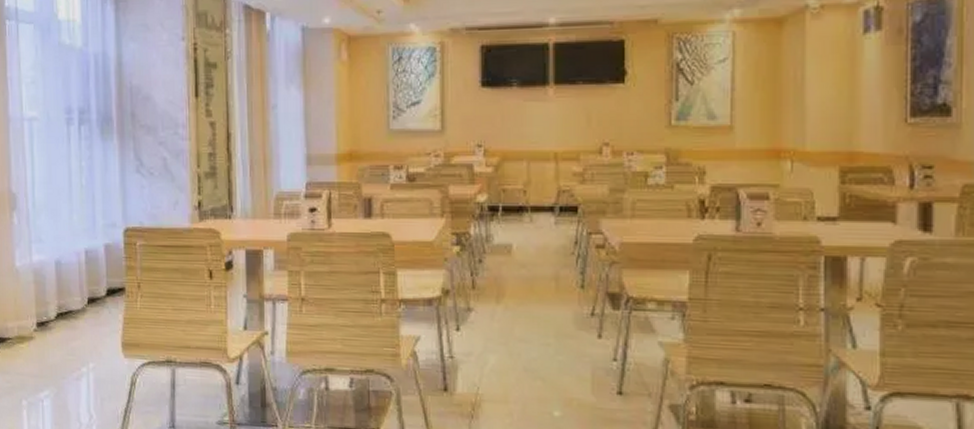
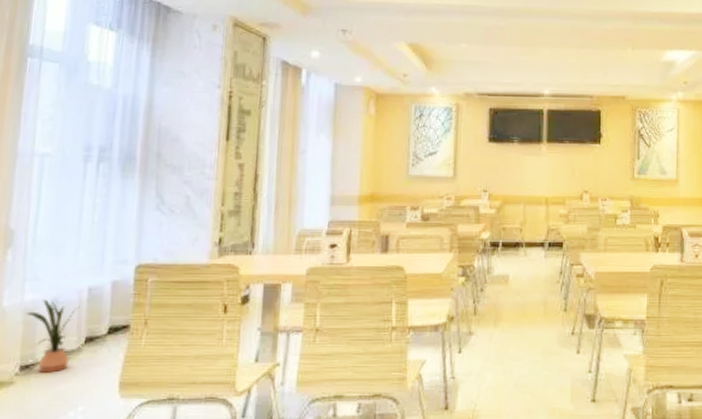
house plant: none [36,261,80,330] -> present [26,300,80,373]

